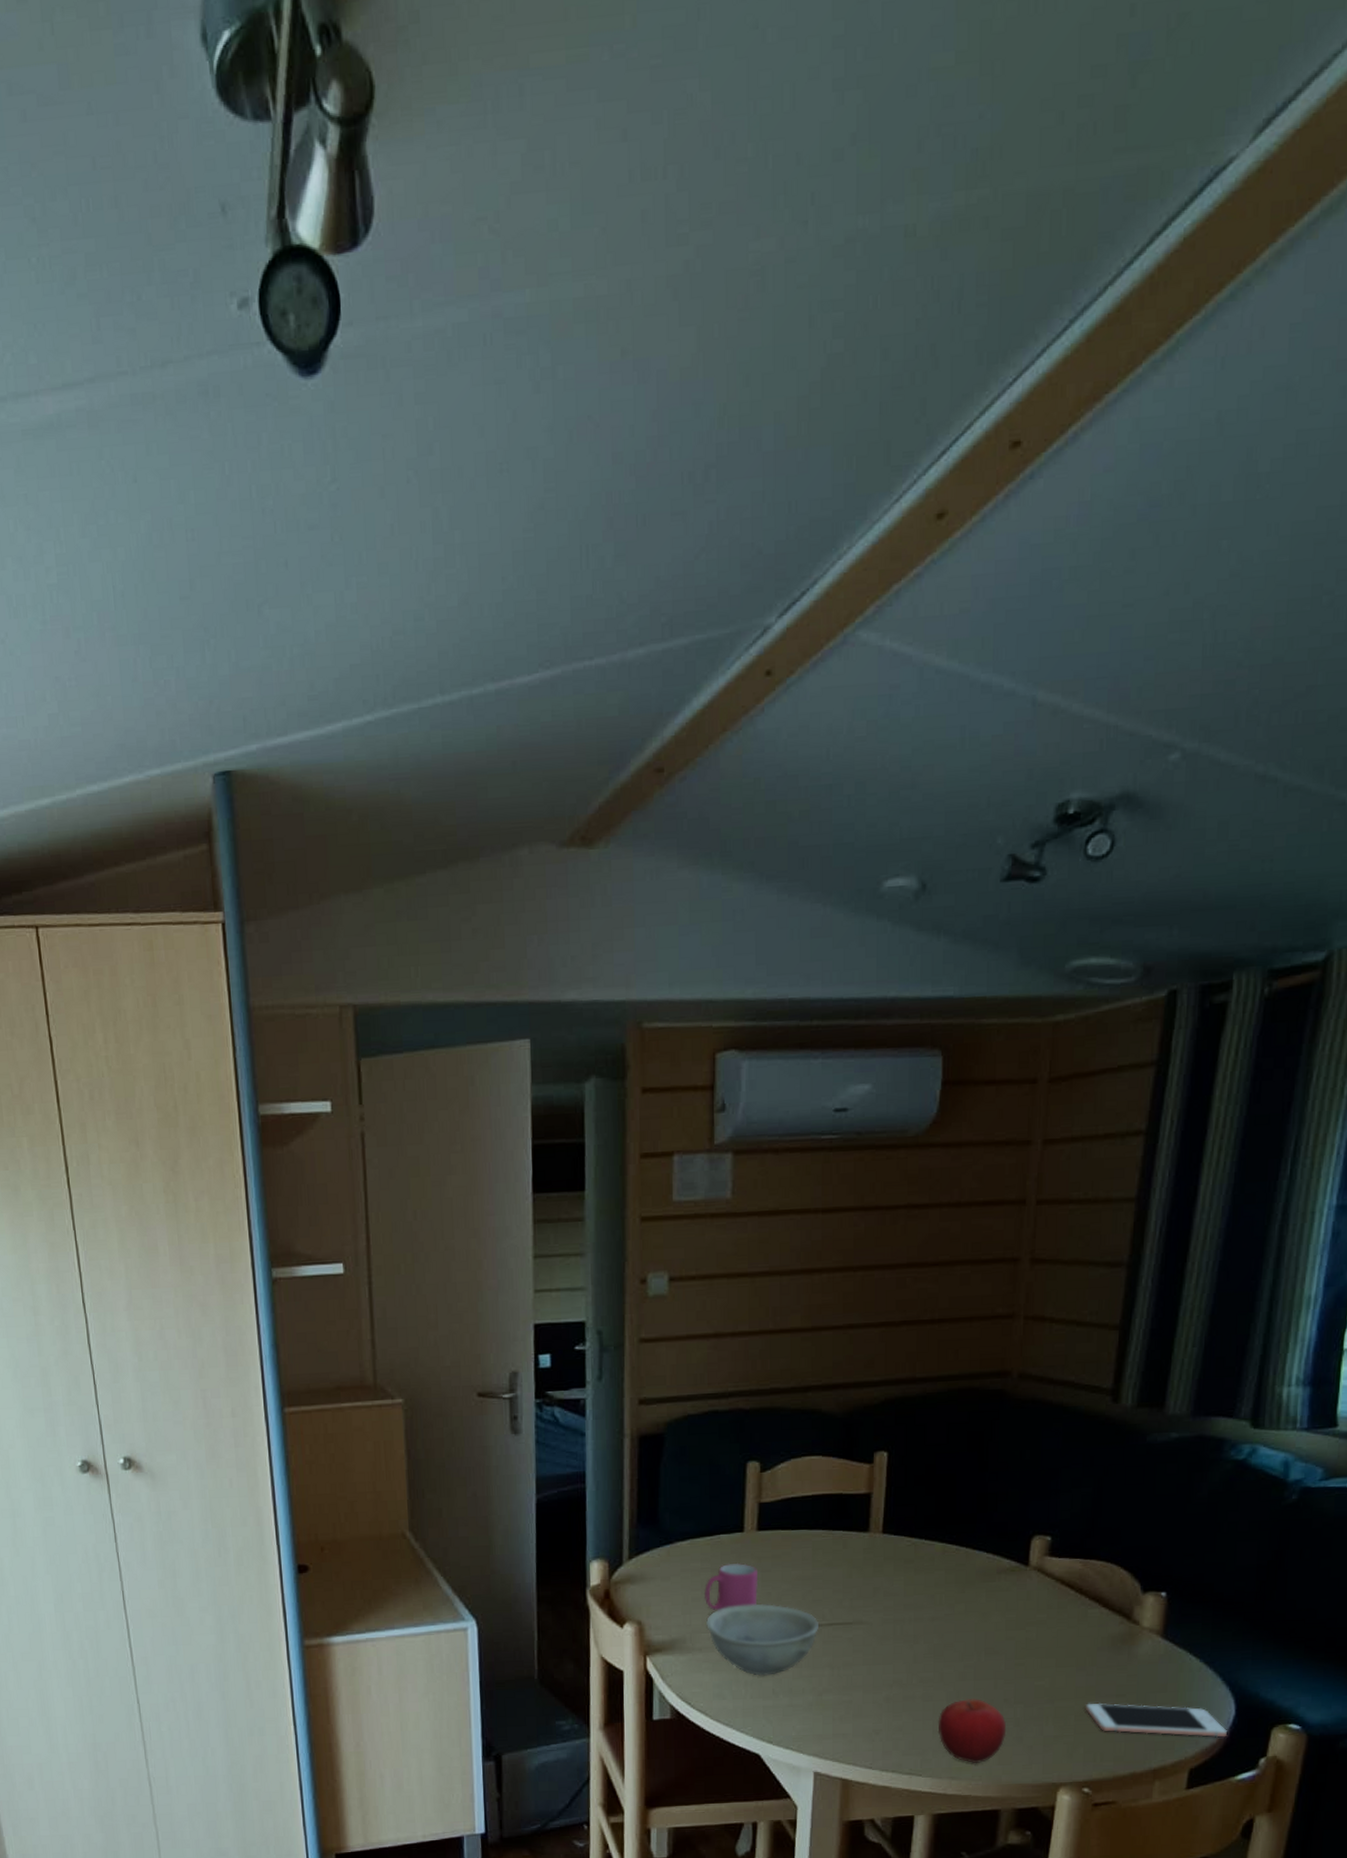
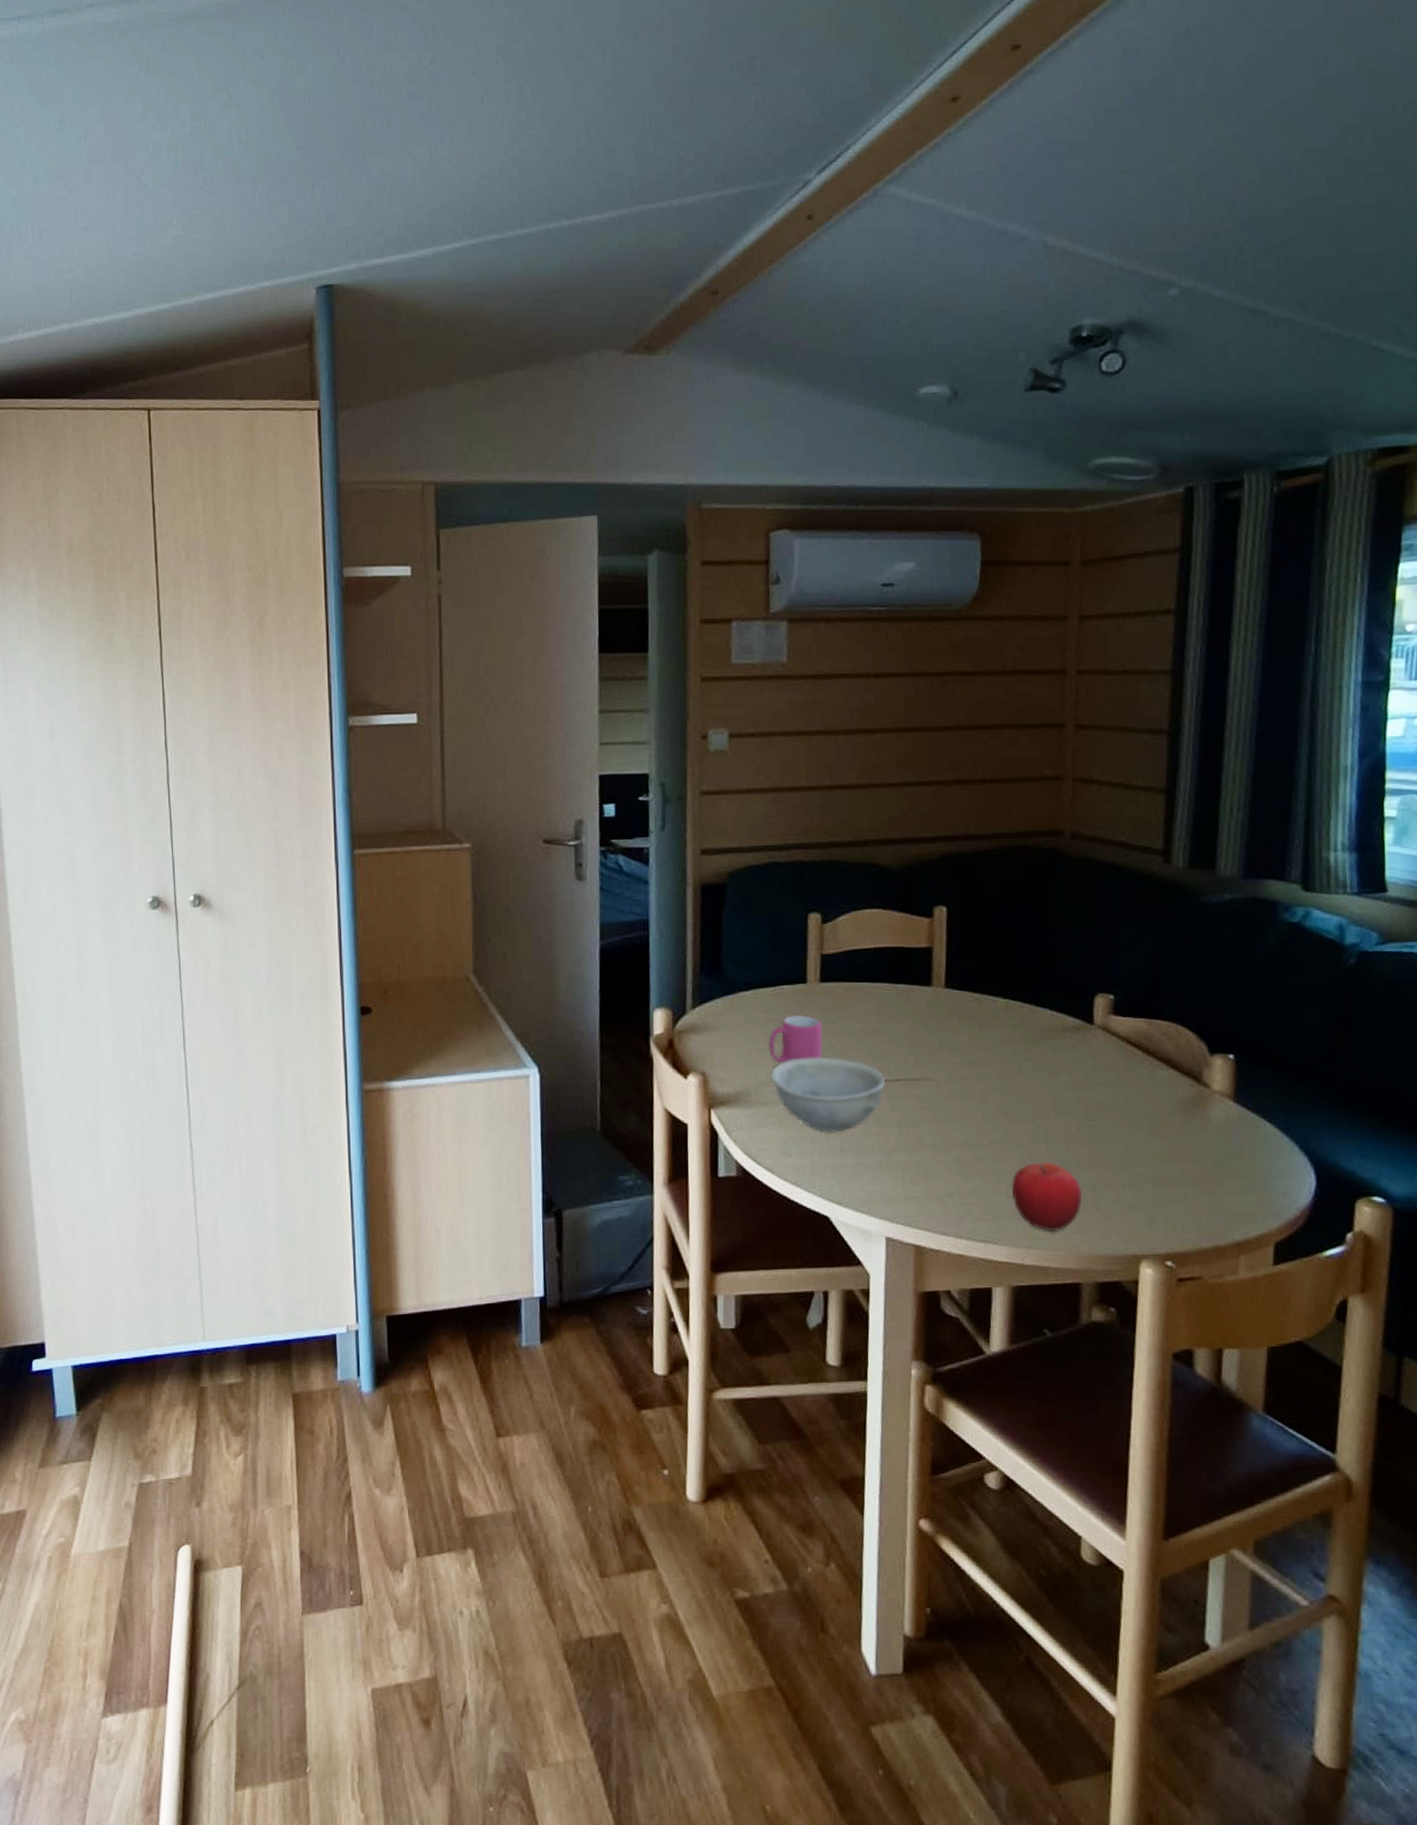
cell phone: present [1086,1702,1228,1738] -> none [1162,1169,1311,1210]

